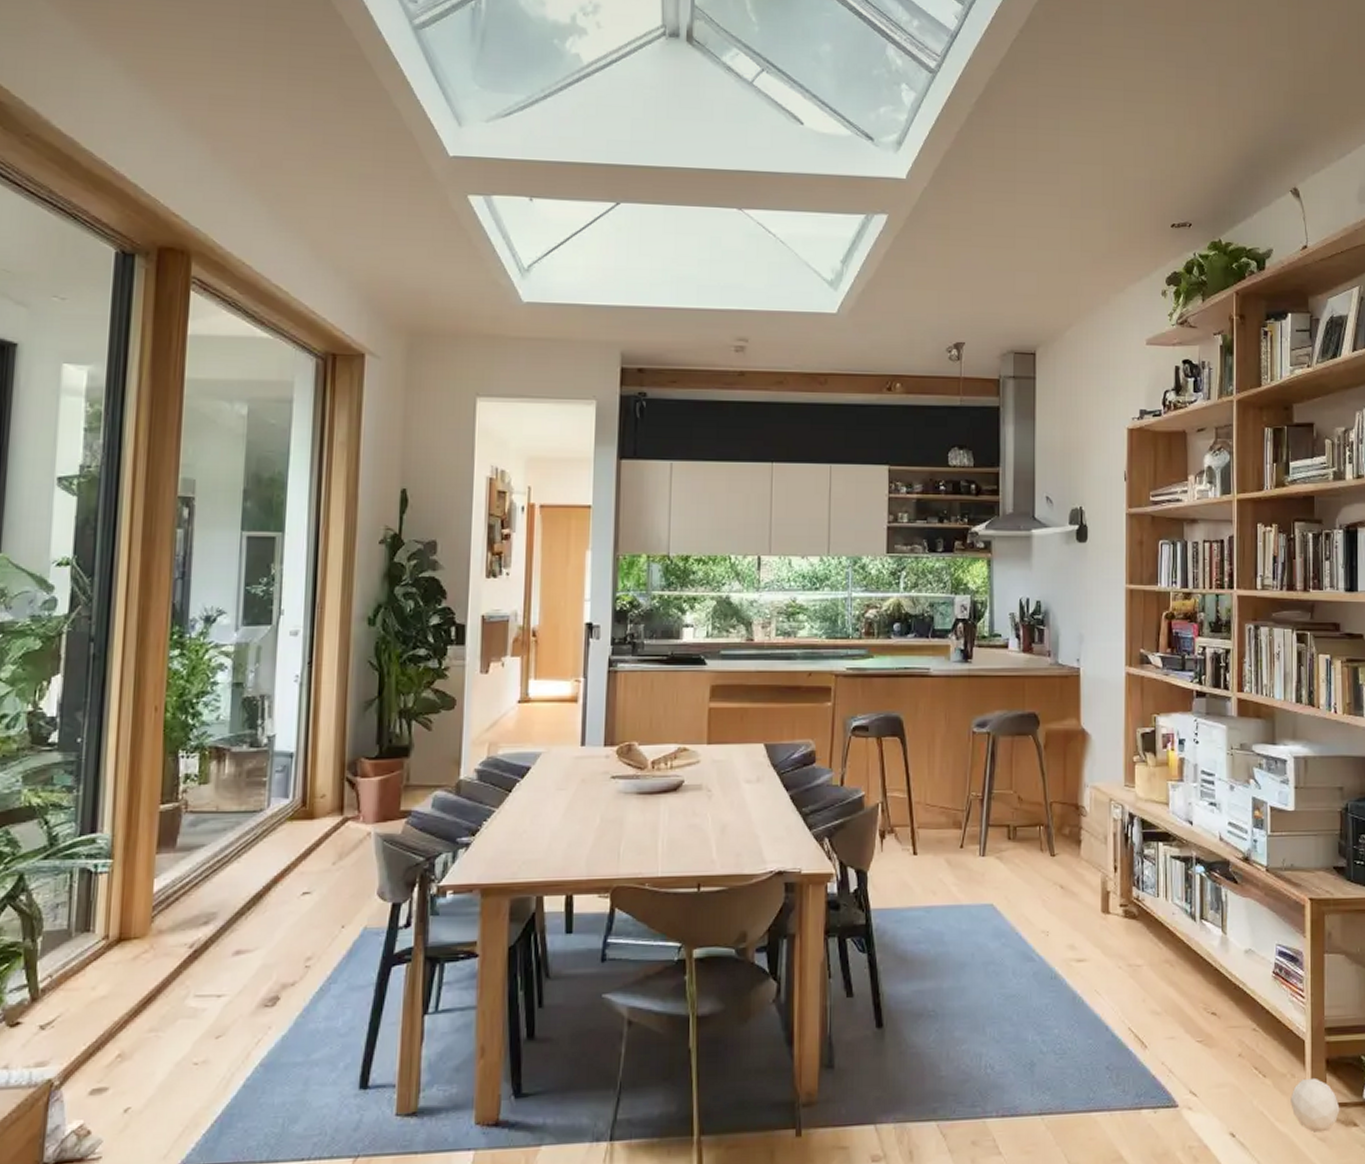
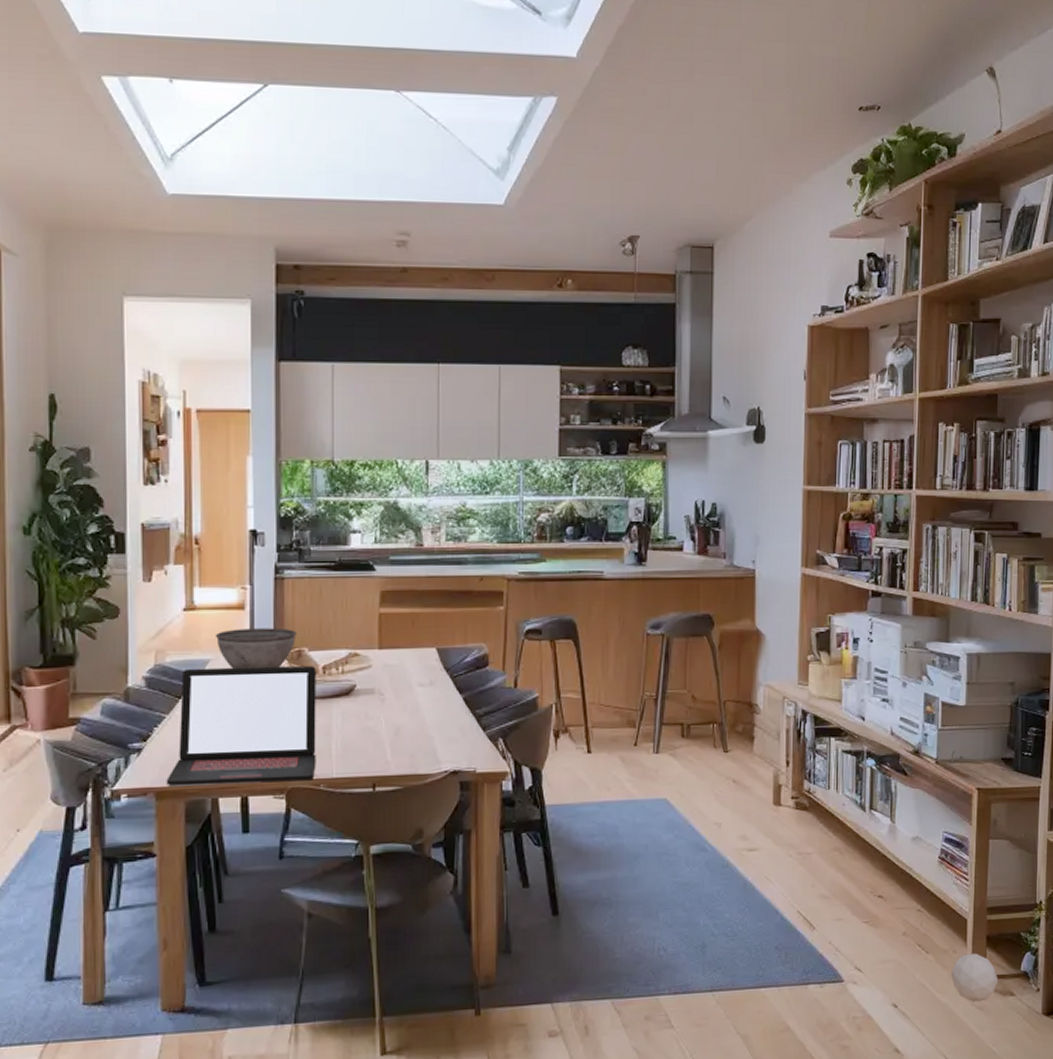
laptop: none [492,760,645,882] -> present [166,666,316,785]
bowl: none [547,721,628,764] -> present [215,628,297,670]

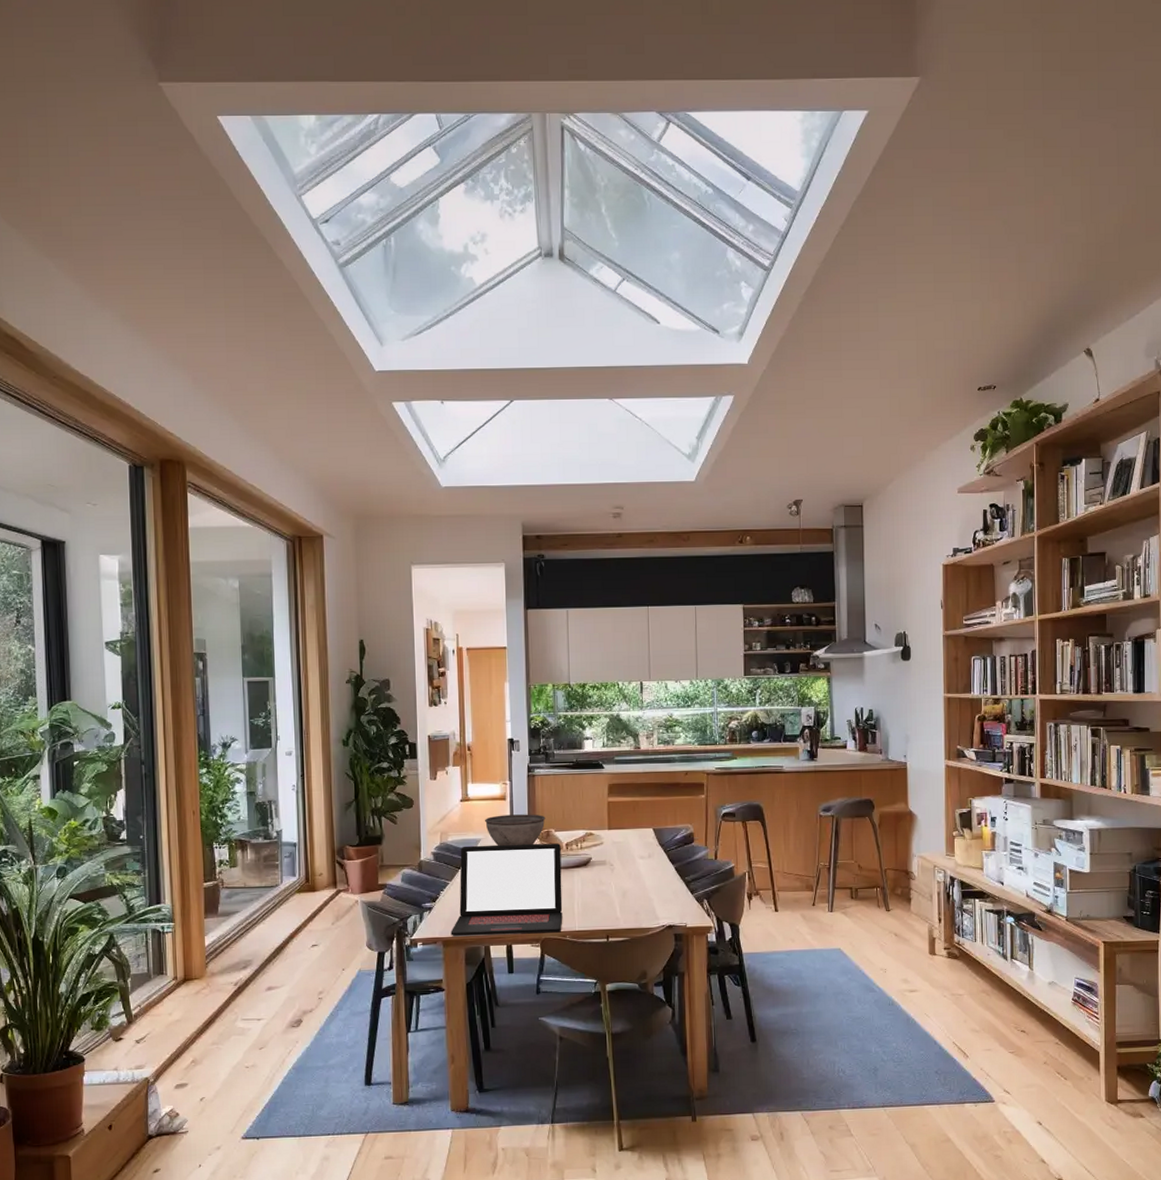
ball: present [951,953,998,1002] -> none [1087,1080,1129,1122]

